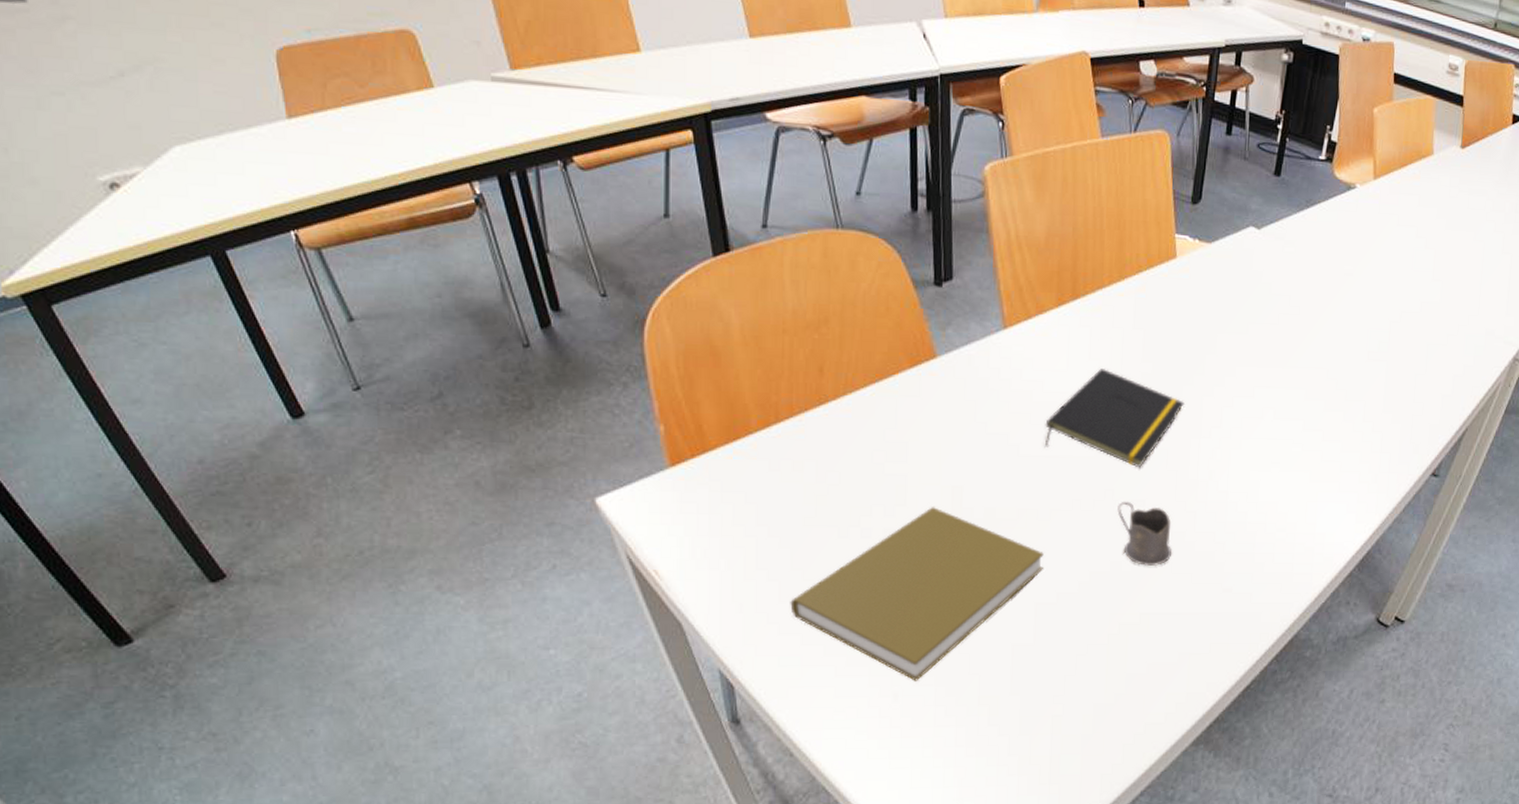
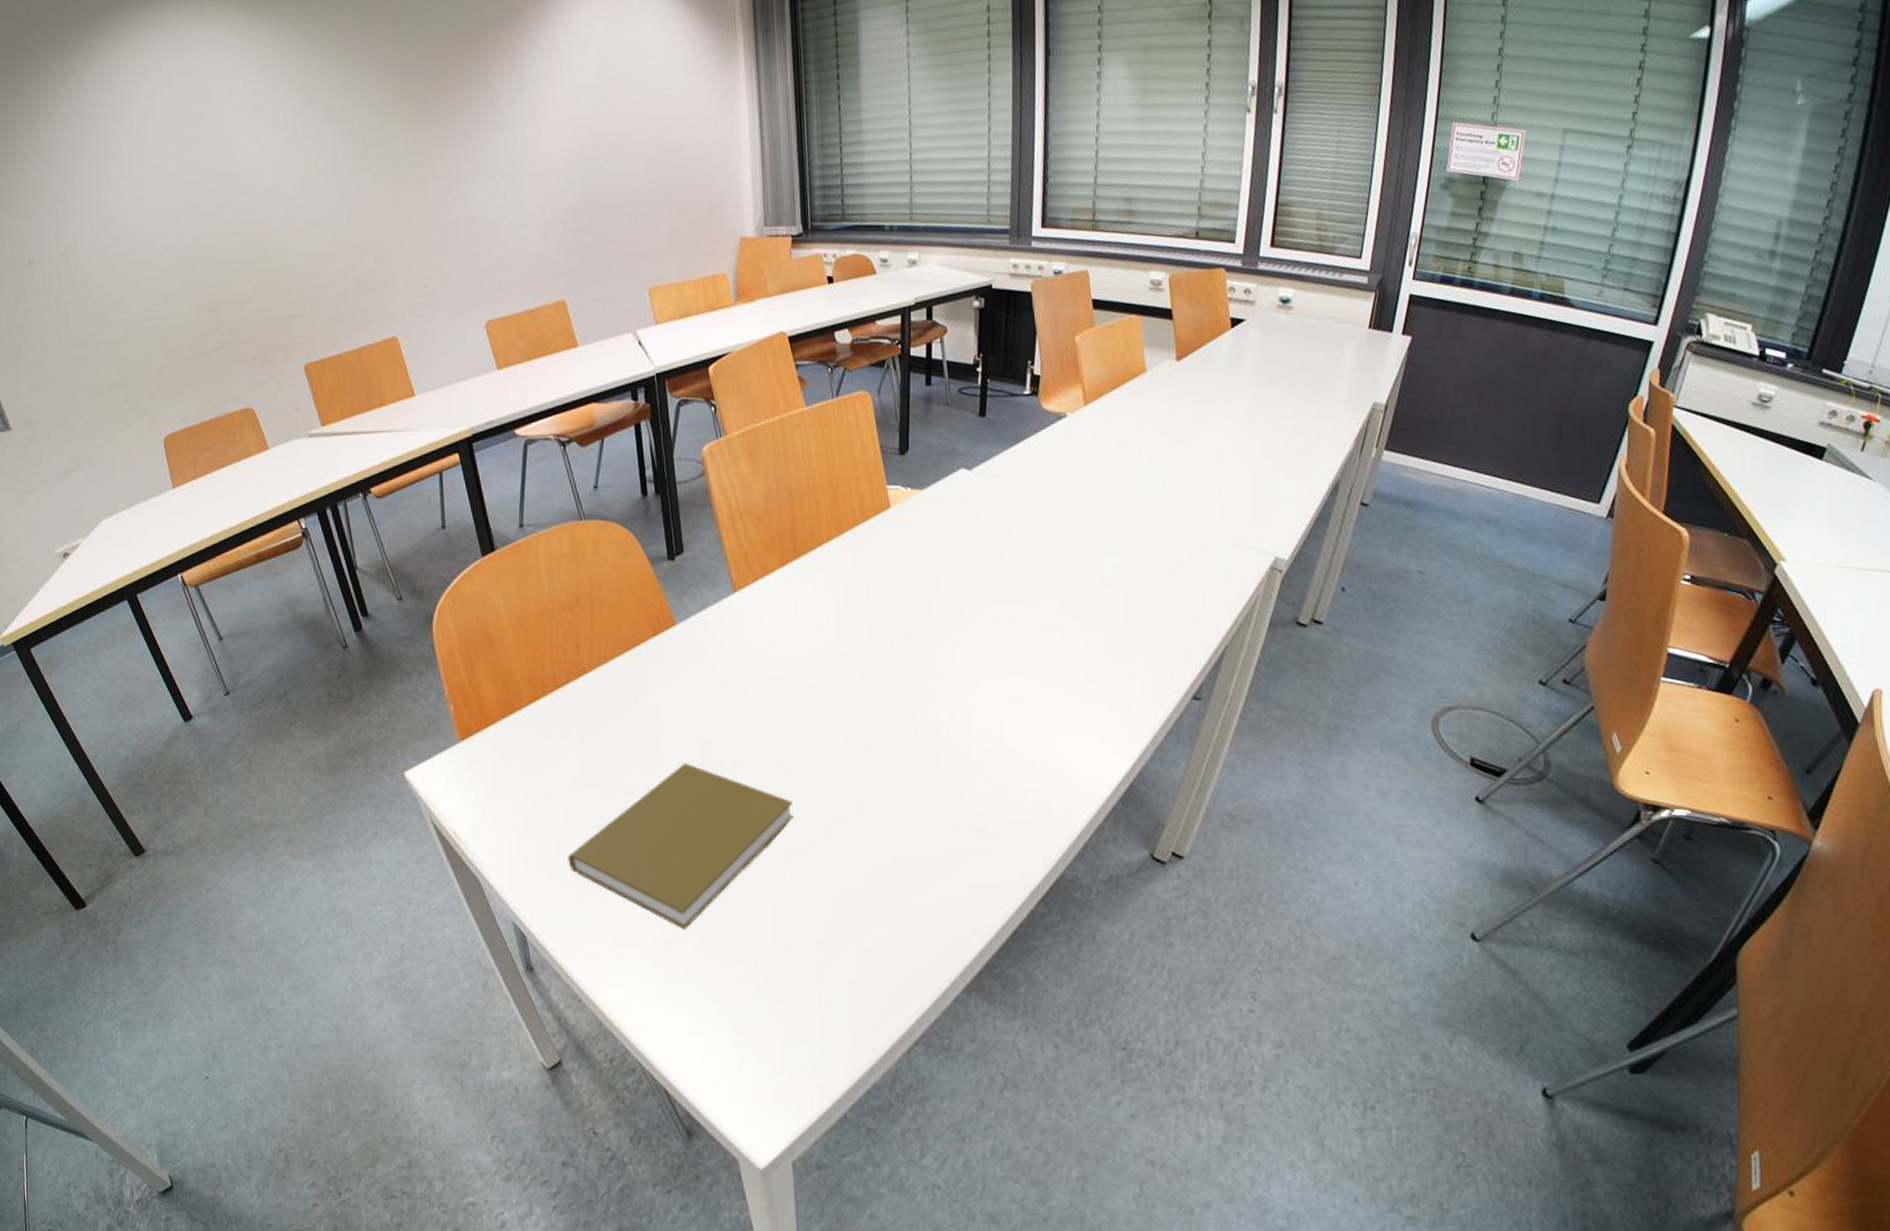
notepad: present [1044,369,1185,468] -> none [781,620,915,713]
tea glass holder: present [1117,501,1172,566] -> none [859,746,919,809]

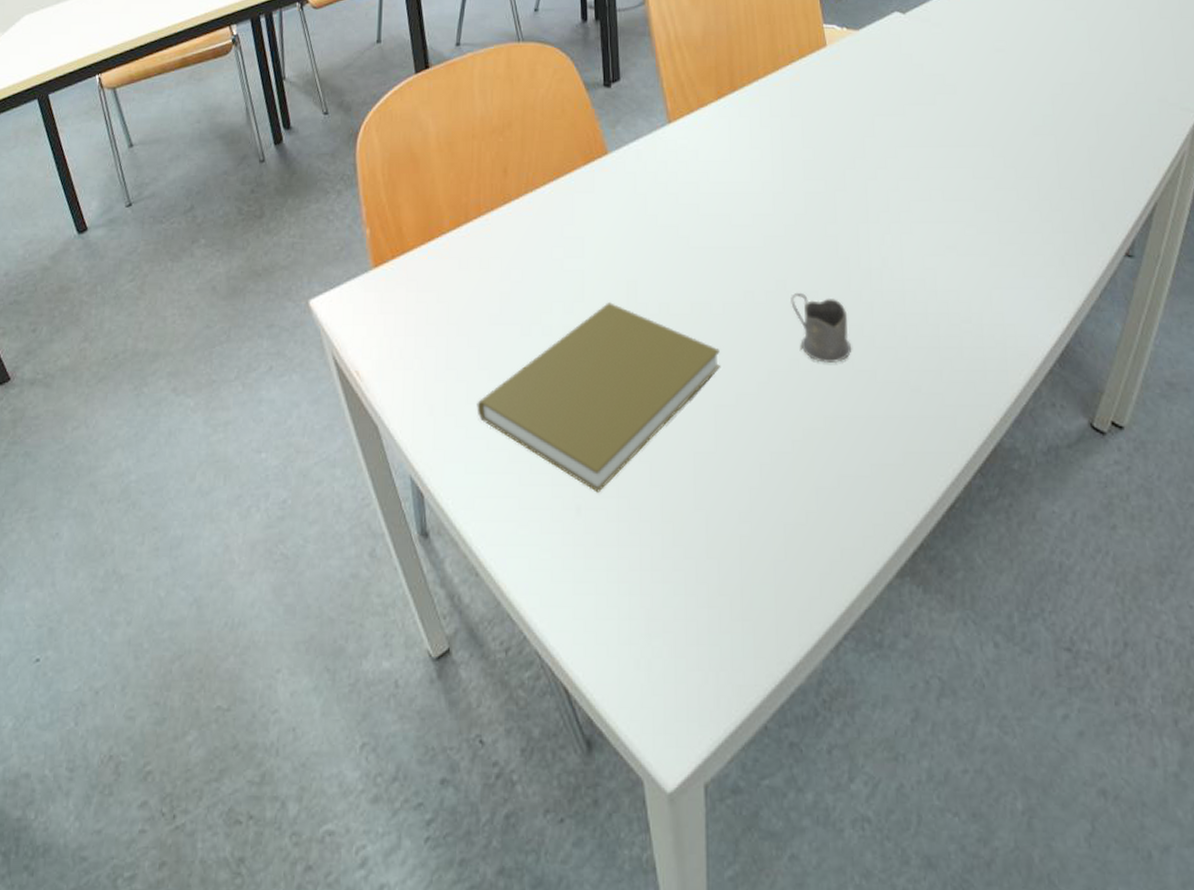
tea glass holder: none [859,746,919,809] -> present [791,292,851,363]

